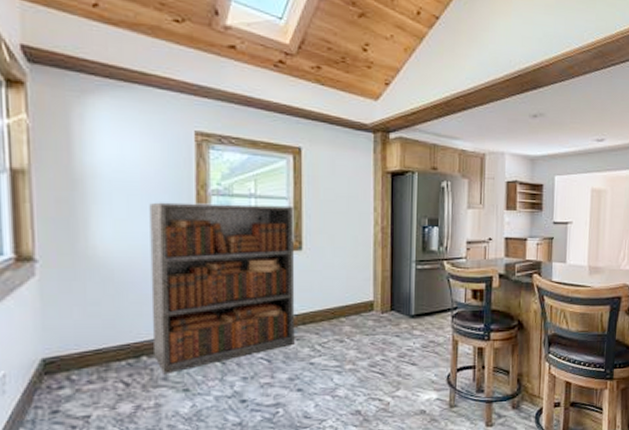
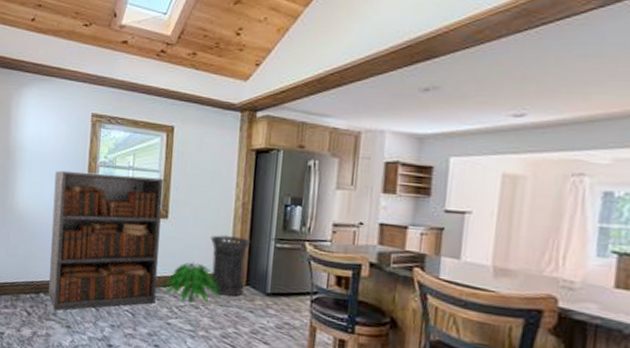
indoor plant: none [302,293,366,337] -> present [163,261,221,303]
trash can: none [351,261,393,325] -> present [210,234,251,297]

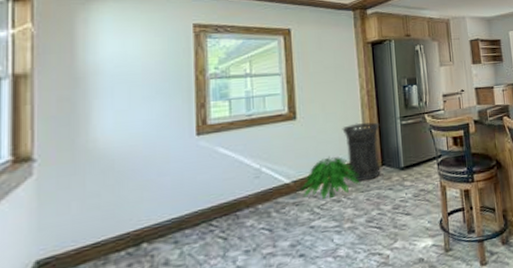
bookcase: present [48,170,164,311] -> none [150,80,294,260]

